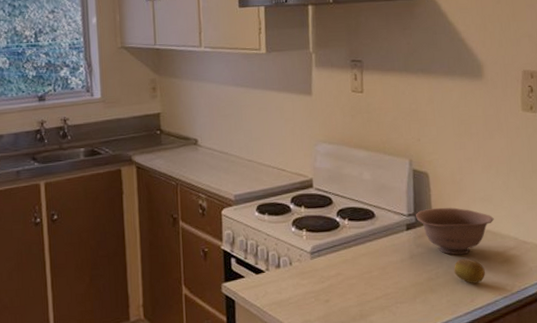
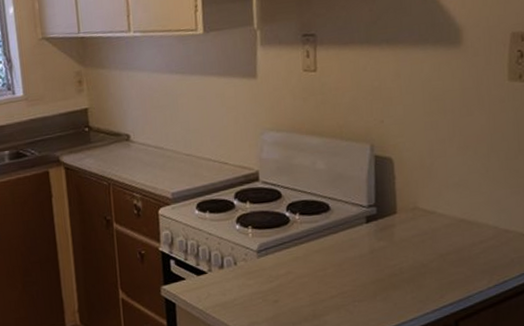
bowl: present [416,207,494,255] -> none [377,195,470,248]
fruit: present [454,259,485,283] -> none [421,251,458,278]

